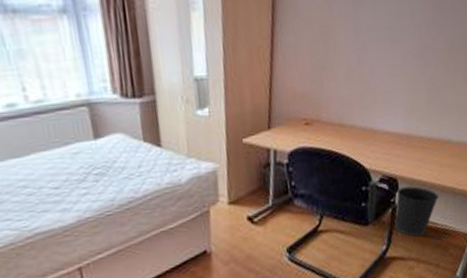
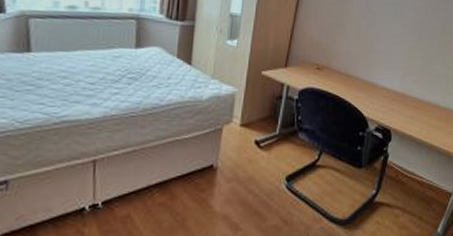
wastebasket: present [394,186,439,237] -> none [385,139,426,187]

